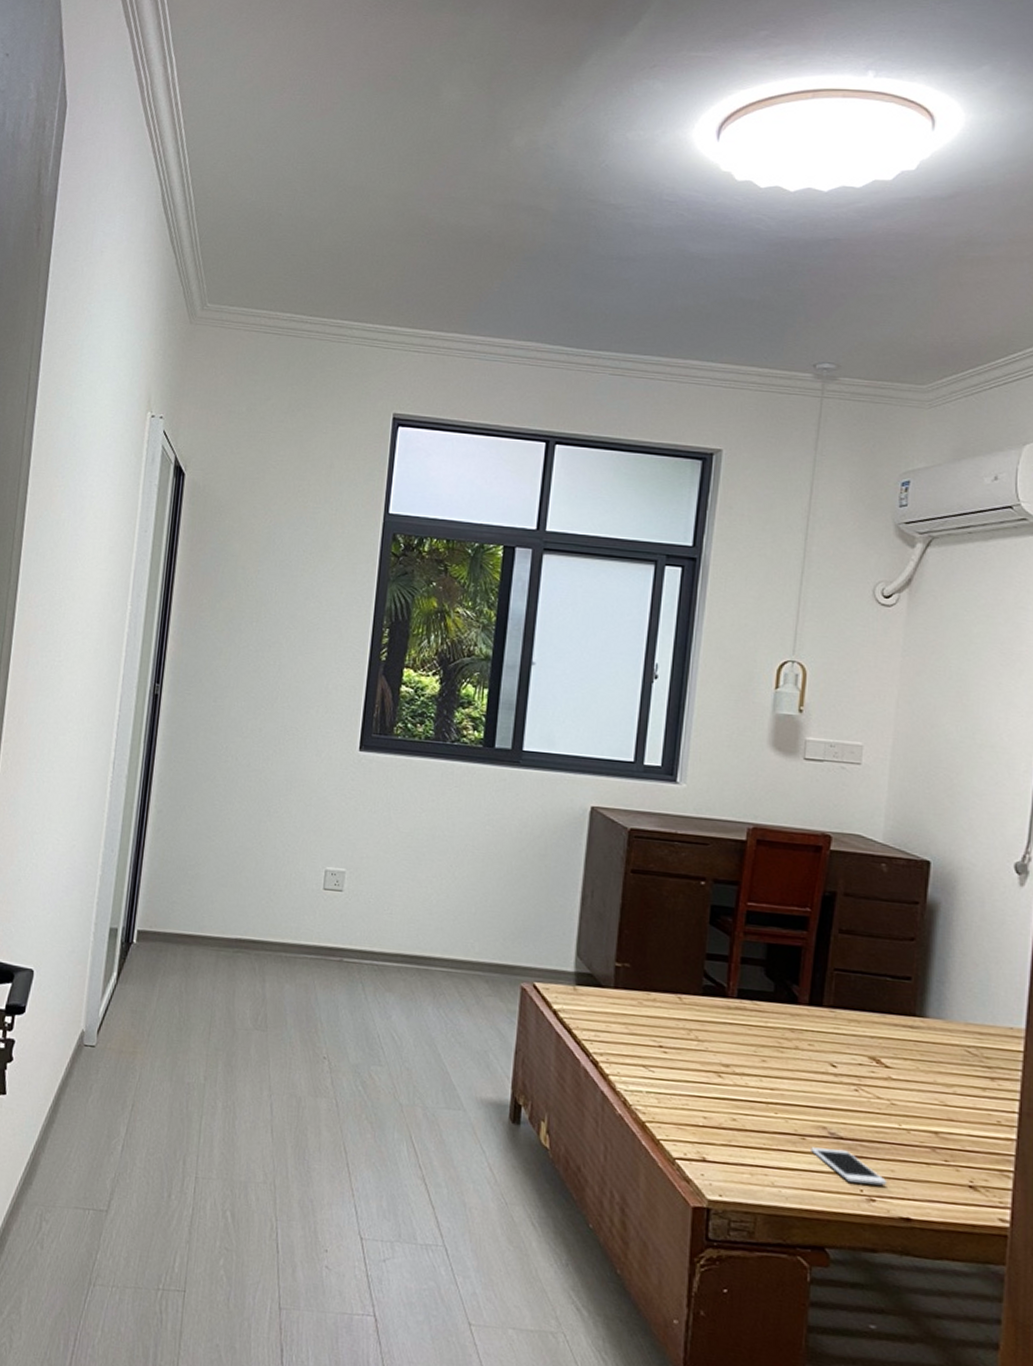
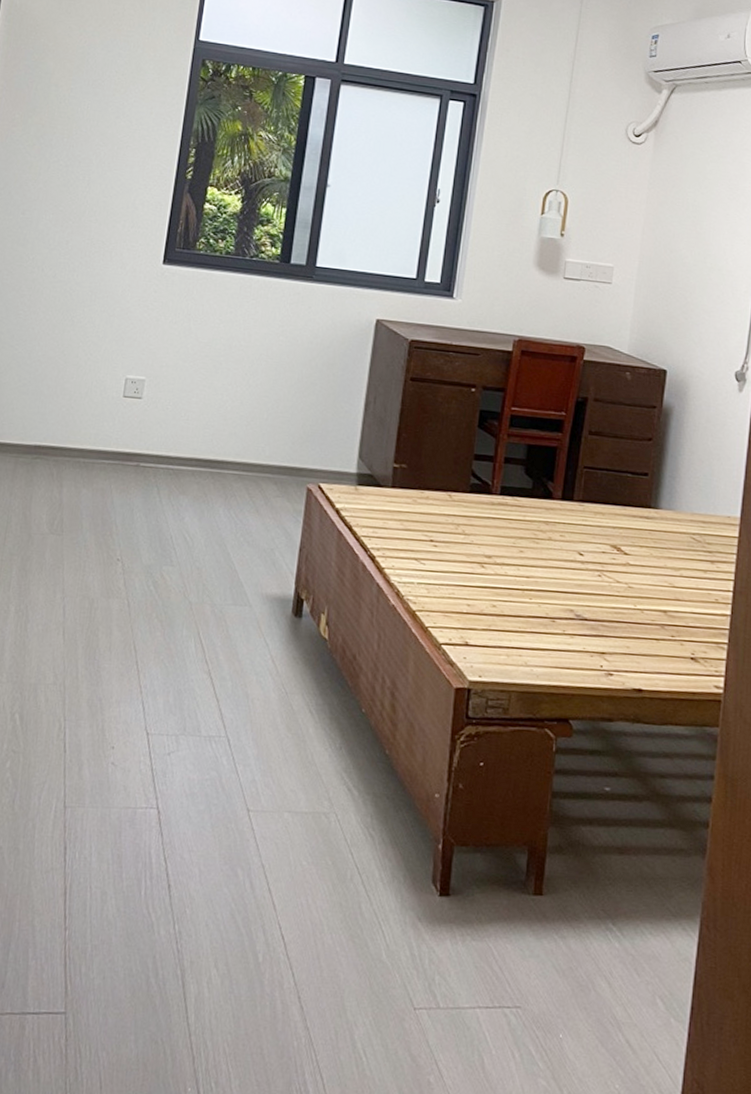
cell phone: present [811,1147,887,1186] -> none [559,628,623,661]

